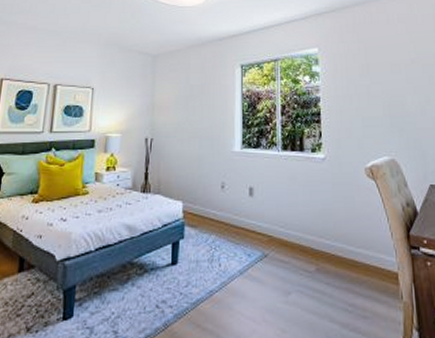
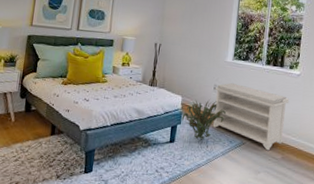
decorative plant: none [184,202,240,259] -> present [181,99,227,141]
bench: none [222,178,317,262] -> present [213,83,289,151]

